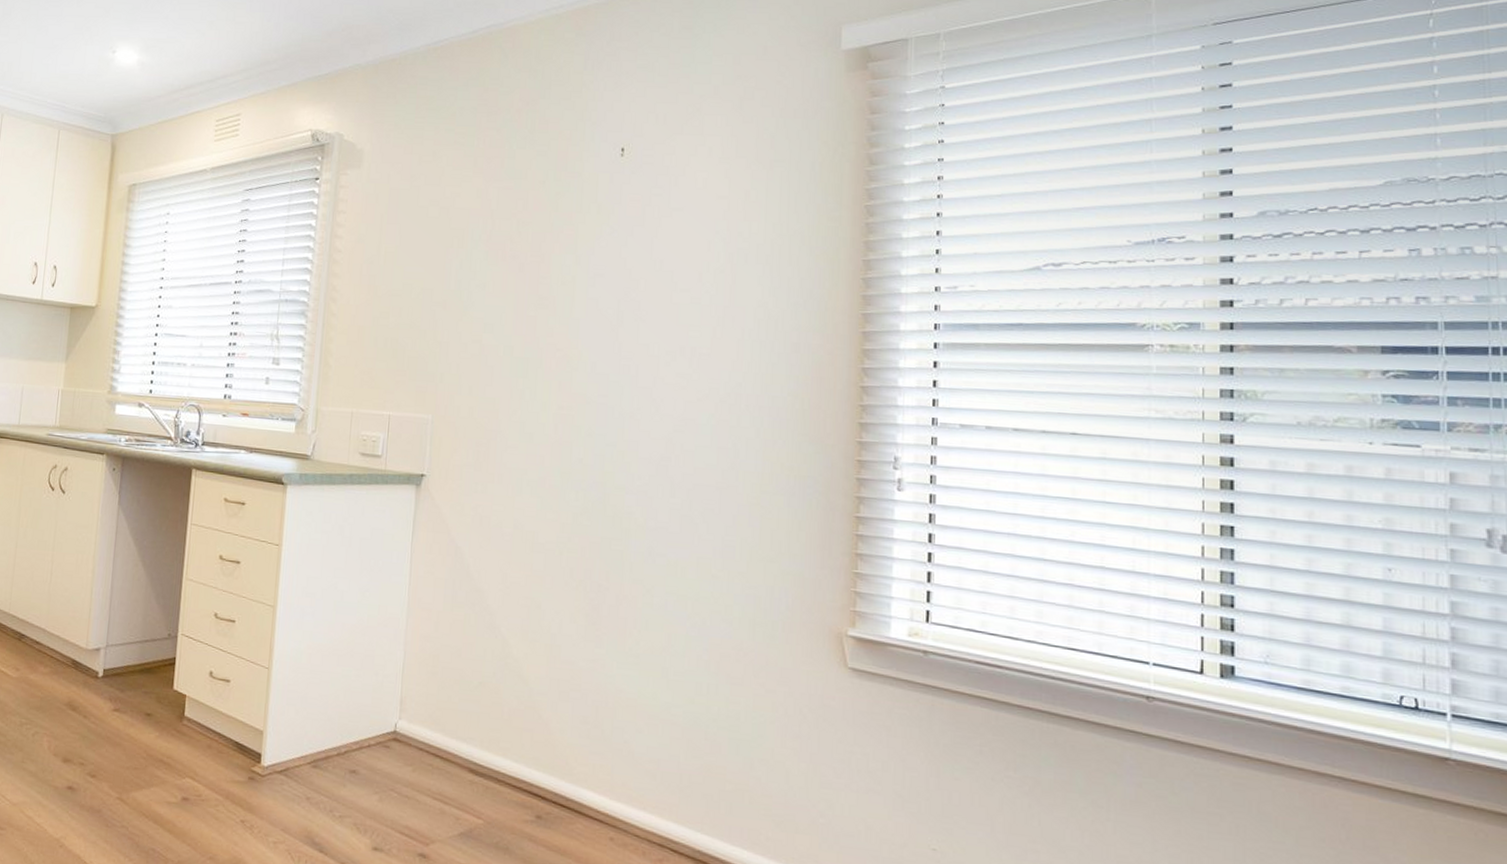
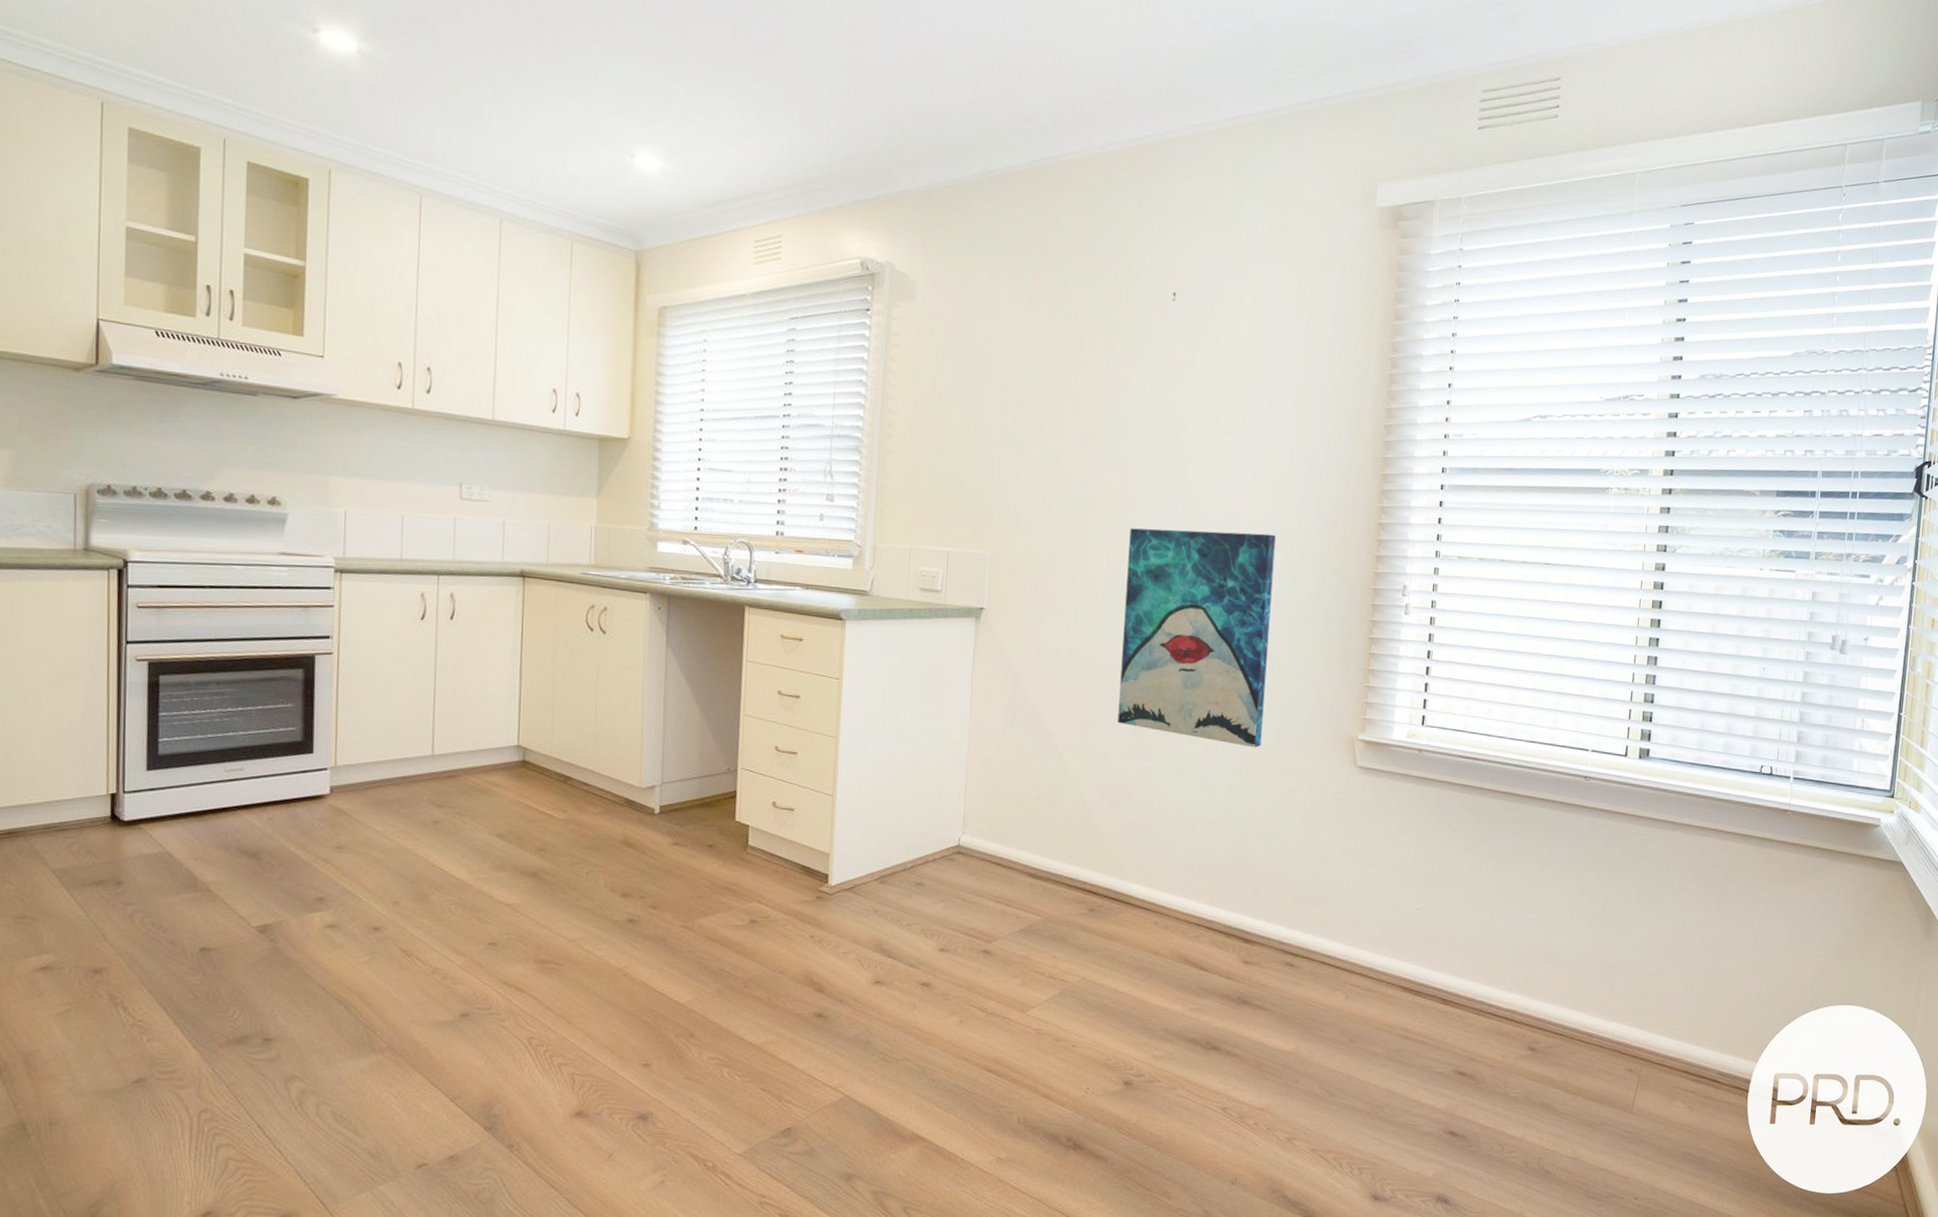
wall art: none [566,392,740,640] -> present [1118,528,1276,748]

